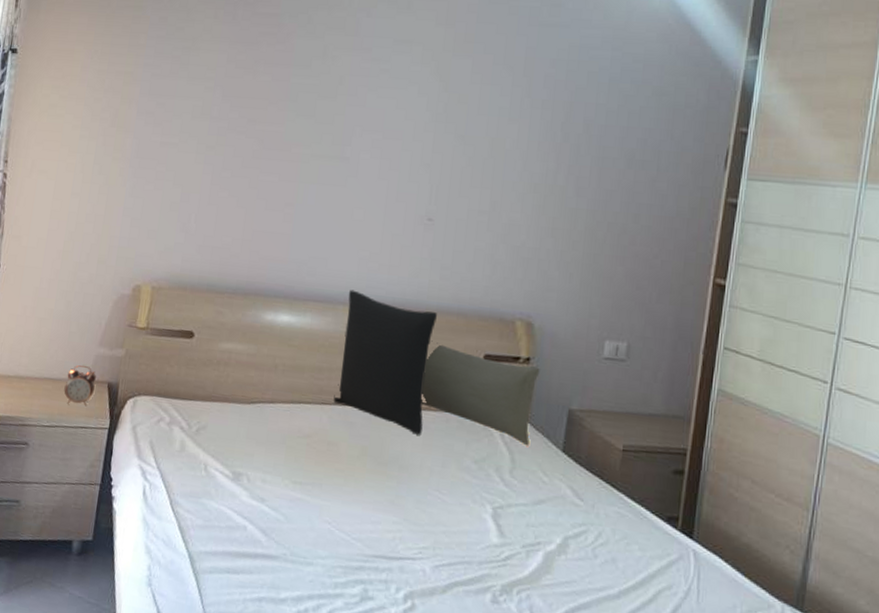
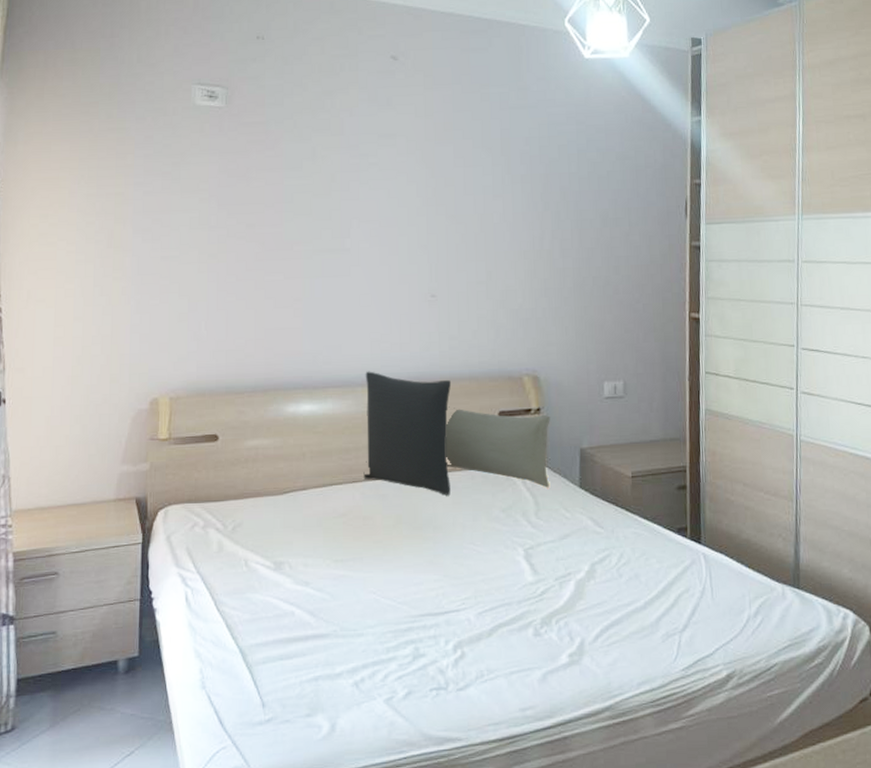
alarm clock: present [64,365,97,407] -> none [90,485,123,526]

